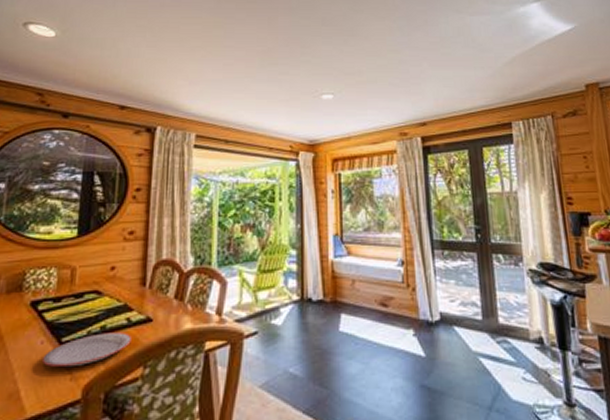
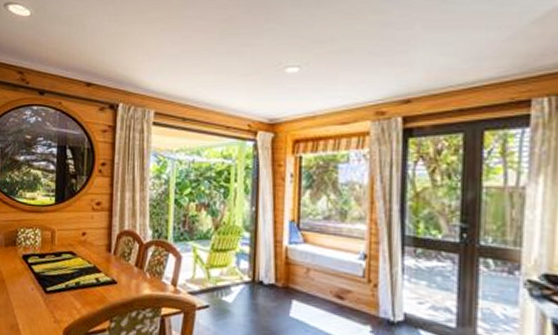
plate: present [43,332,131,367] -> none [34,288,100,312]

